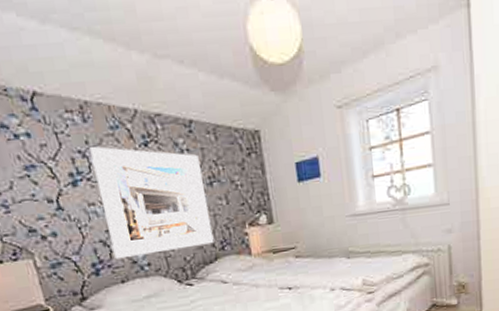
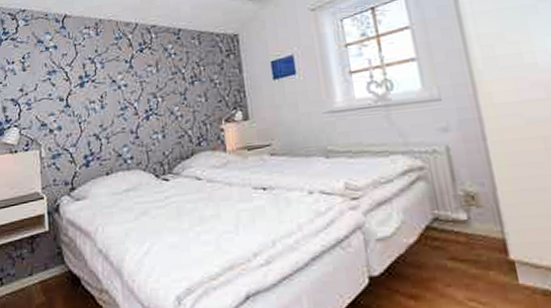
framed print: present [89,146,214,260] -> none [98,53,192,152]

